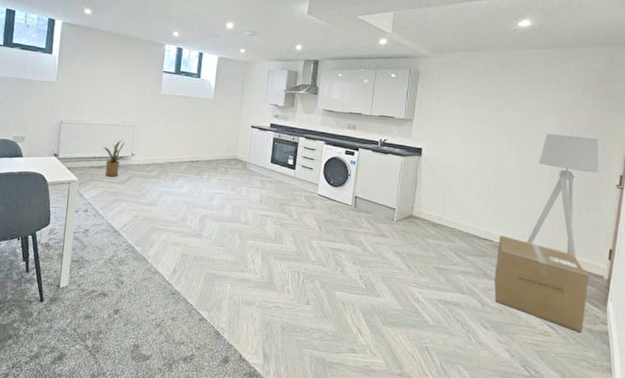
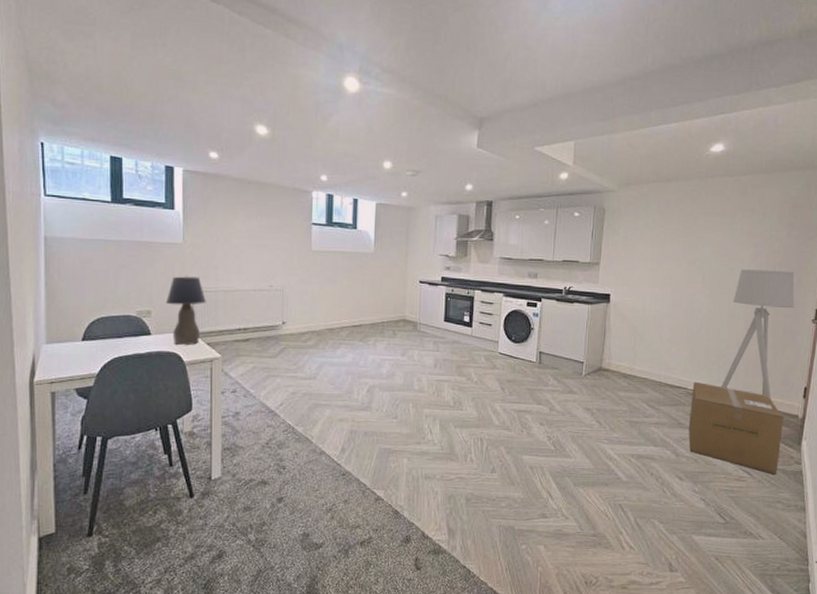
table lamp: none [37,109,71,168] -> present [165,275,207,345]
house plant: present [102,140,126,177] -> none [247,308,274,350]

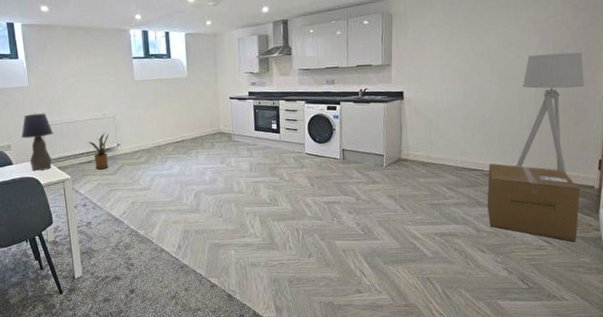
house plant: none [247,308,274,350] -> present [88,133,110,170]

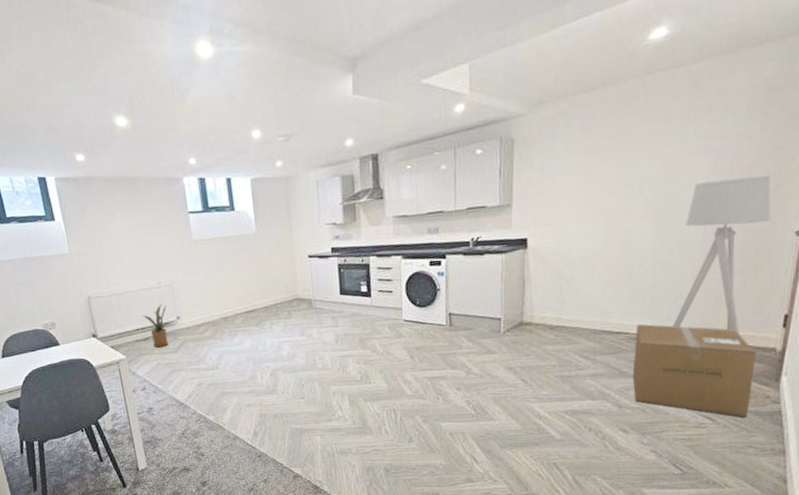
table lamp: present [21,112,54,171] -> none [65,284,104,351]

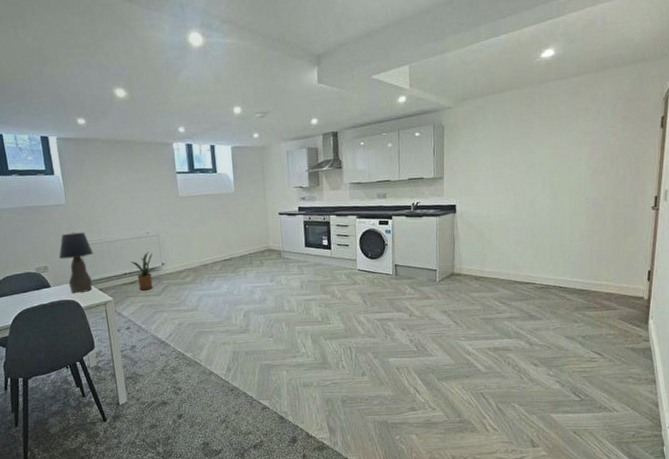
table lamp: none [65,284,104,351] -> present [58,231,94,293]
box: present [633,323,756,419] -> none [540,276,630,354]
floor lamp: present [672,175,771,334] -> none [567,163,634,285]

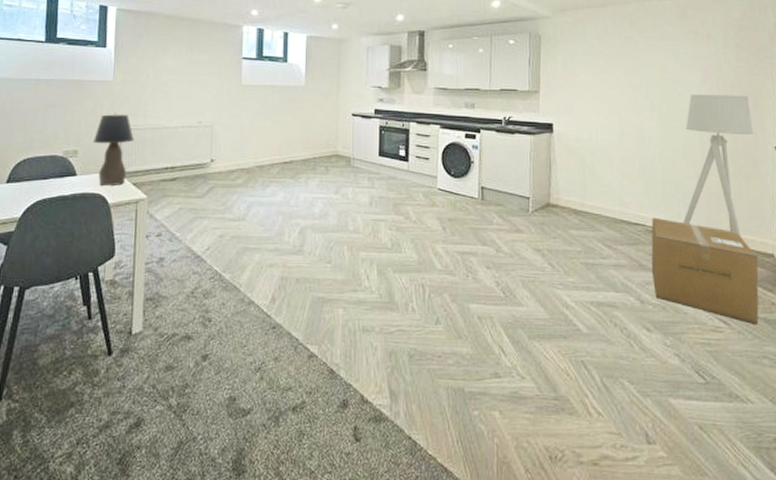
house plant: present [130,252,155,291] -> none [175,145,203,190]
box: none [540,276,630,354] -> present [651,217,759,325]
floor lamp: none [567,163,634,285] -> present [682,94,754,237]

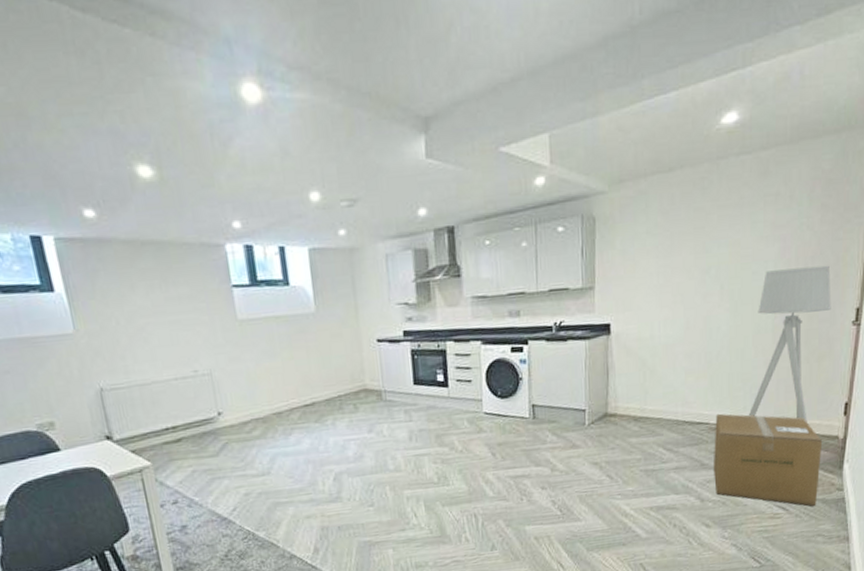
table lamp: present [92,113,135,185] -> none [69,372,122,458]

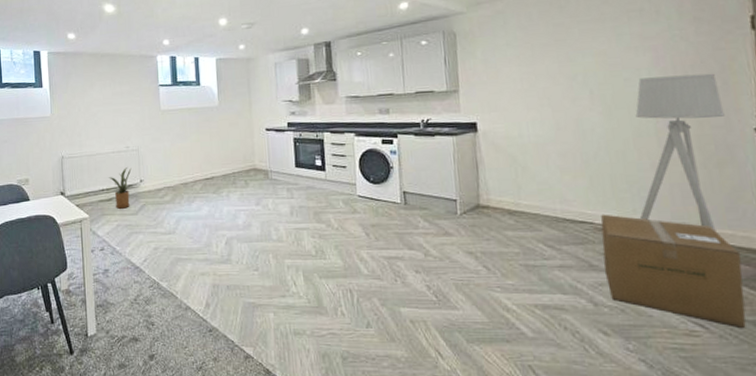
house plant: none [173,397,208,451] -> present [109,167,133,209]

